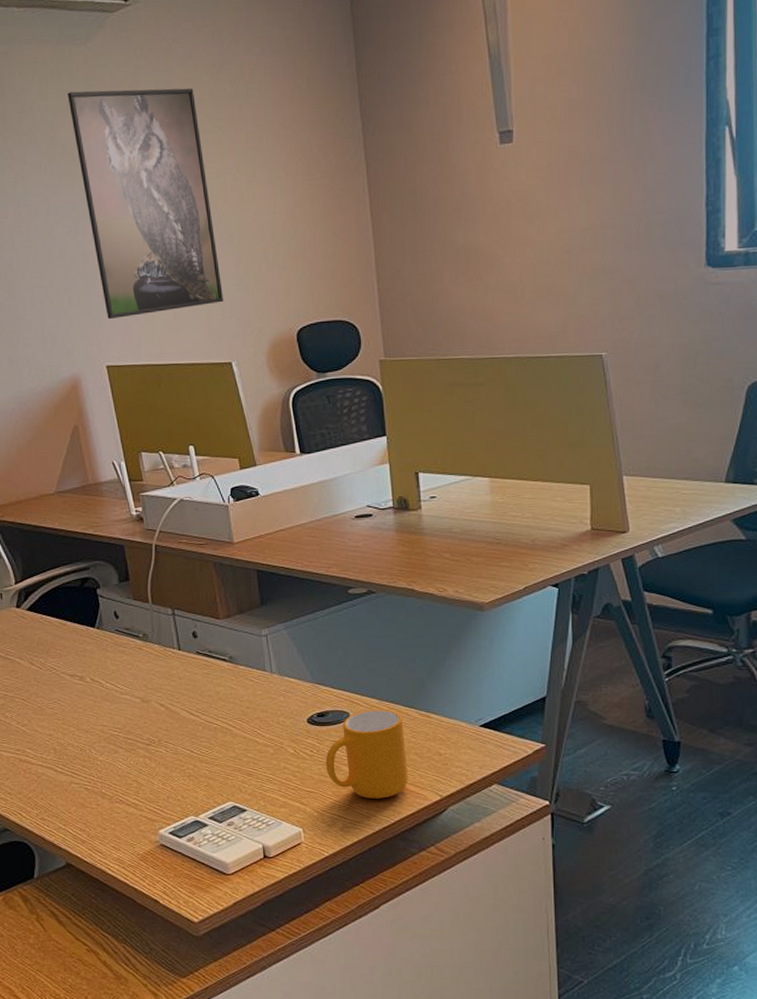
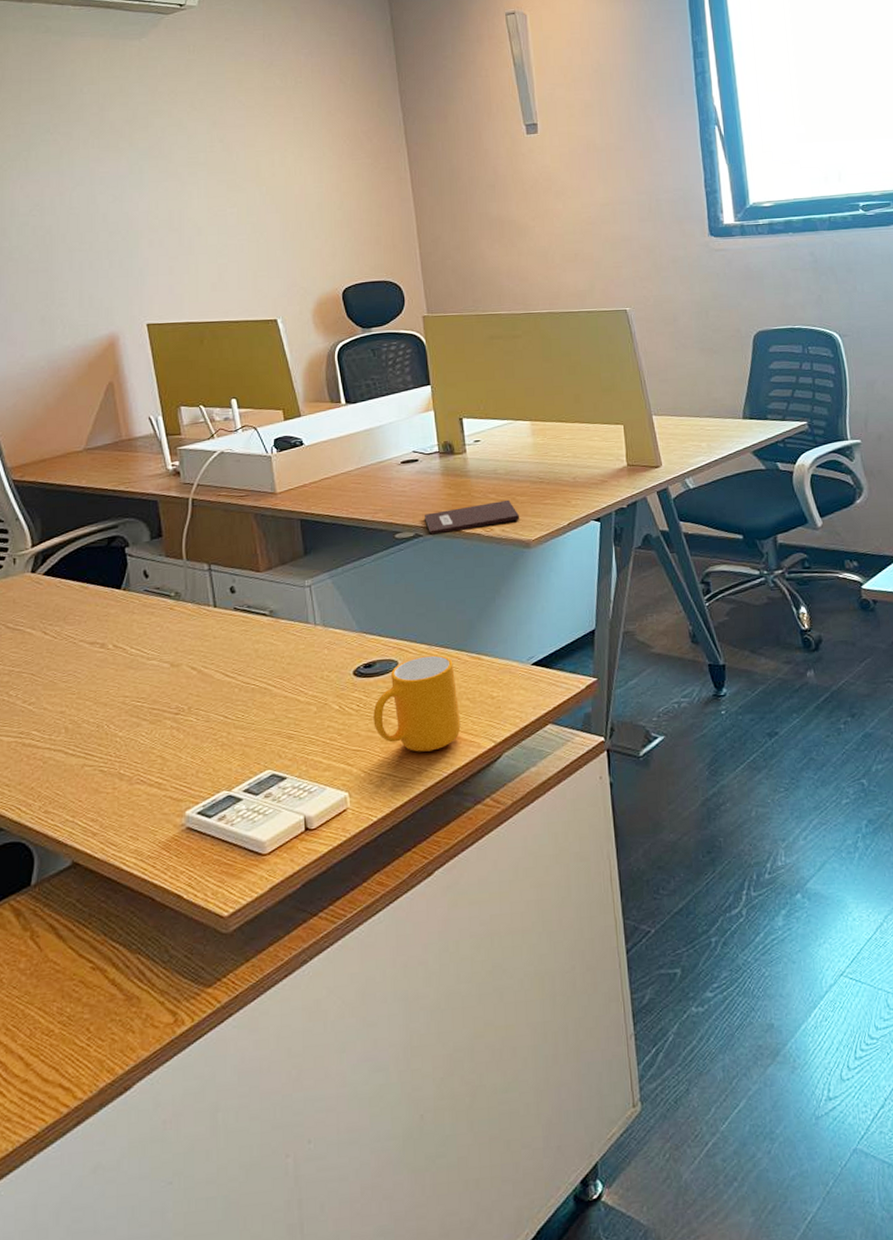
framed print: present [67,88,224,319] -> none [119,78,271,280]
notebook: none [378,560,475,592] -> present [425,499,520,535]

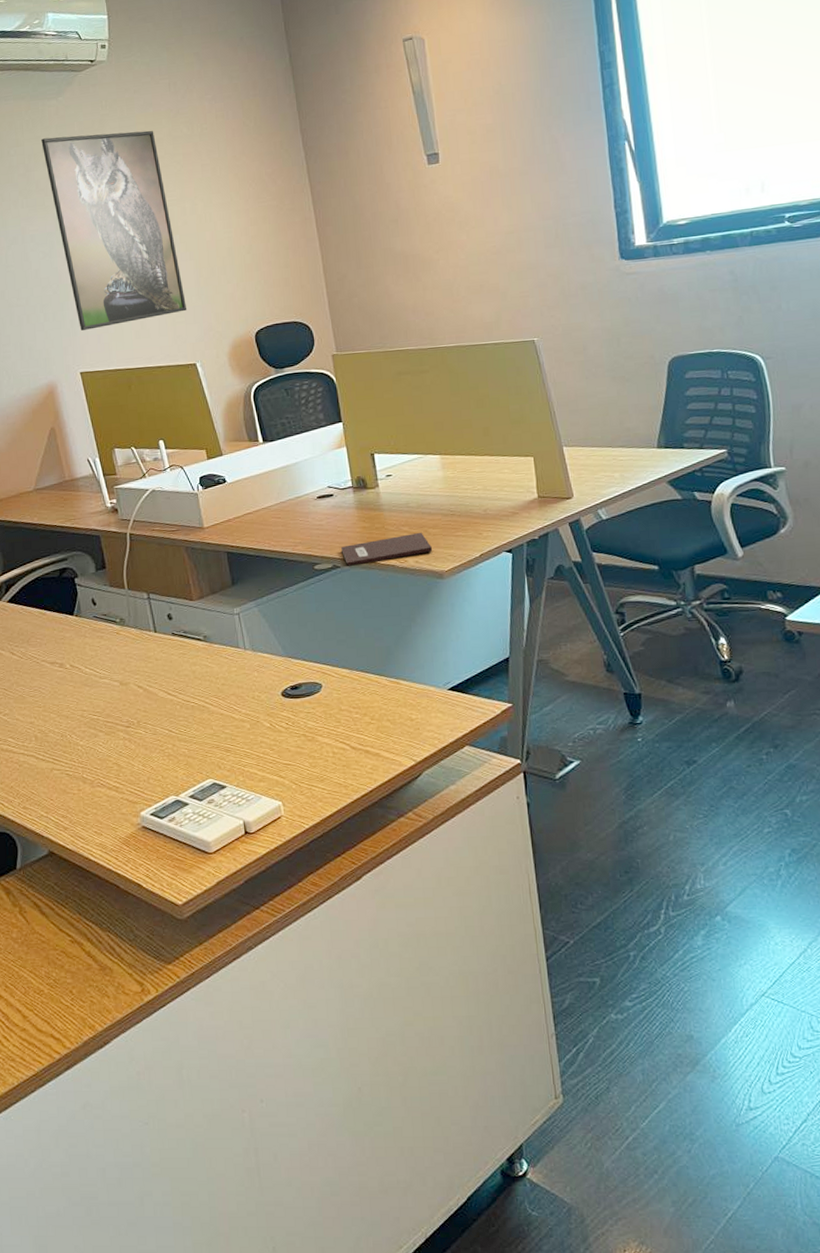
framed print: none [119,78,271,280] -> present [41,130,187,331]
mug: present [373,654,461,752] -> none [301,678,383,768]

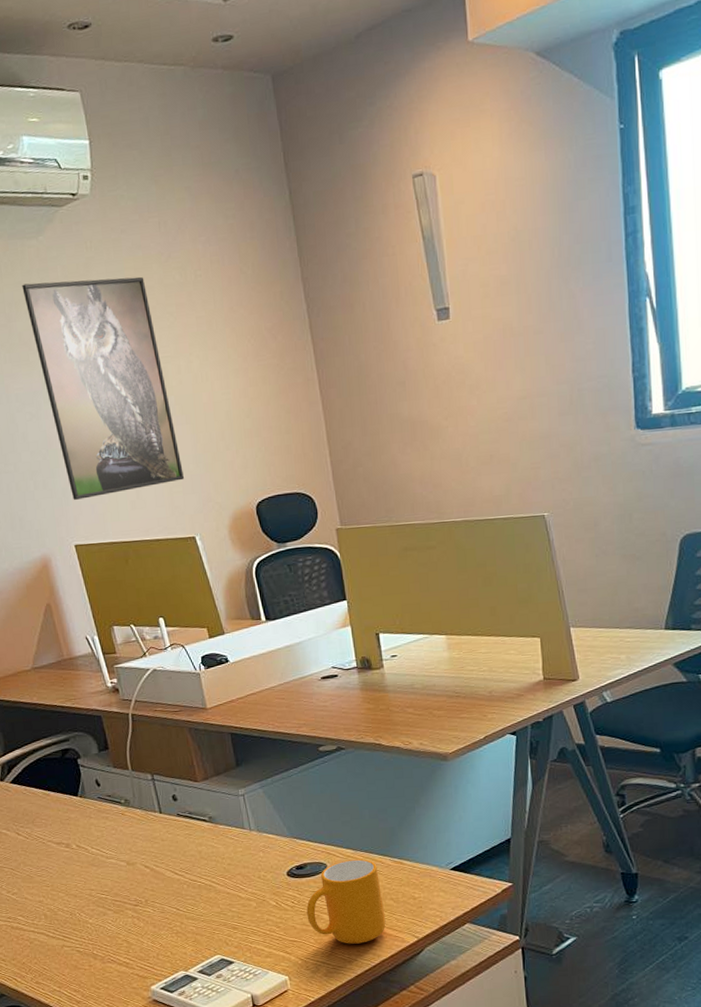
mug: none [301,678,383,768] -> present [306,858,386,944]
notebook: present [341,532,433,566] -> none [346,713,437,748]

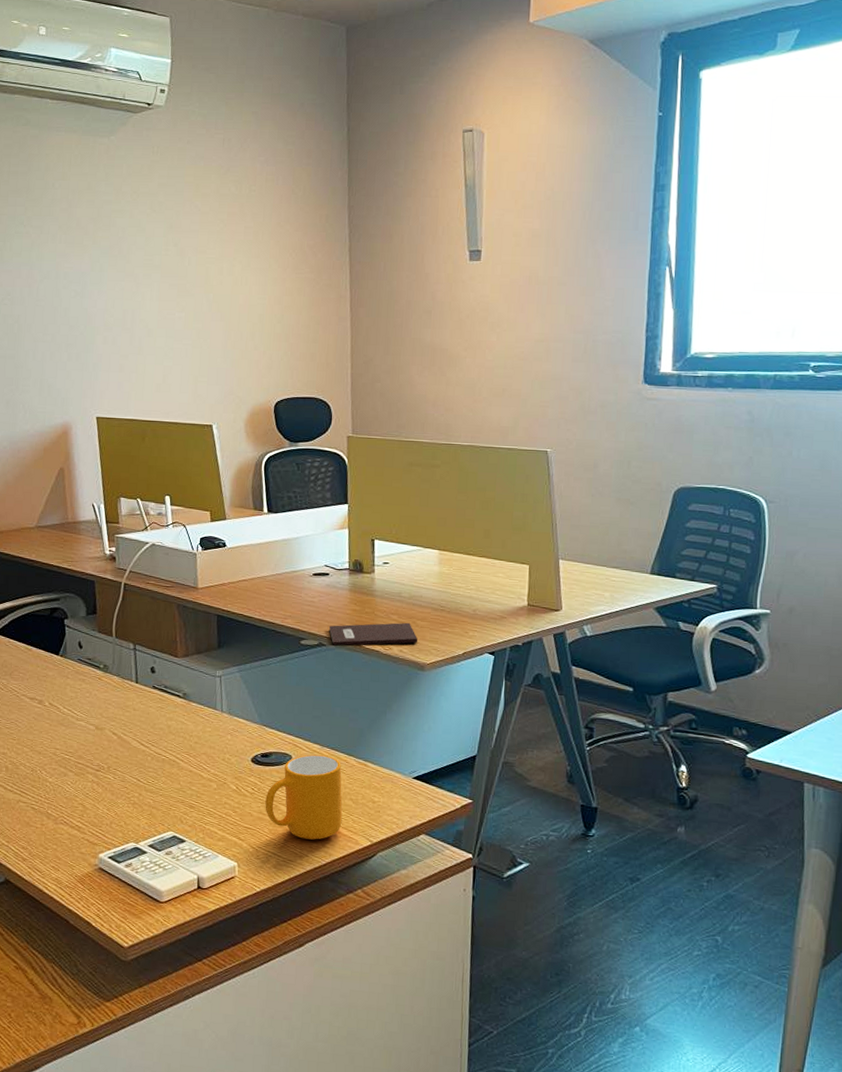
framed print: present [22,276,185,500] -> none [87,176,211,376]
notebook: none [346,713,437,748] -> present [329,622,418,646]

